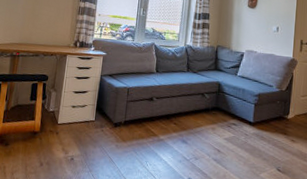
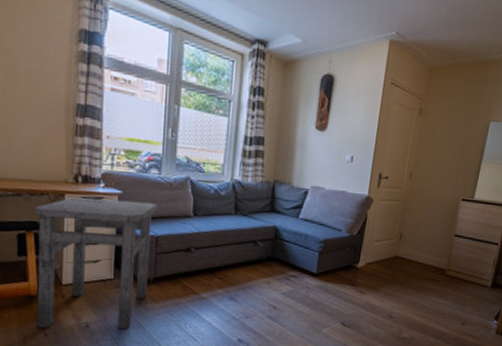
side table: none [36,57,131,164] -> present [34,197,158,330]

